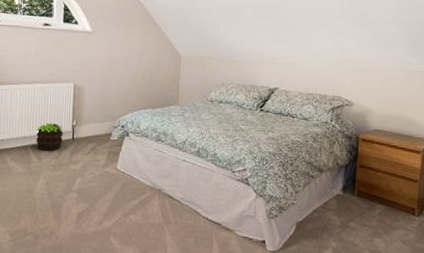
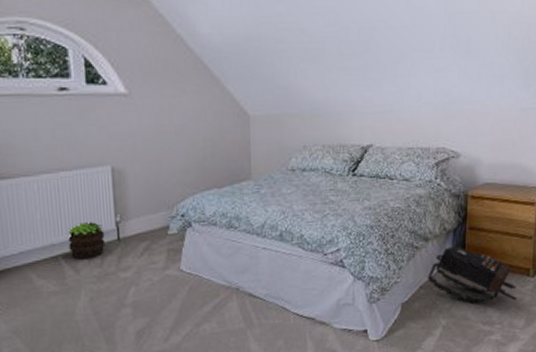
backpack: none [320,179,403,235] -> present [426,246,517,303]

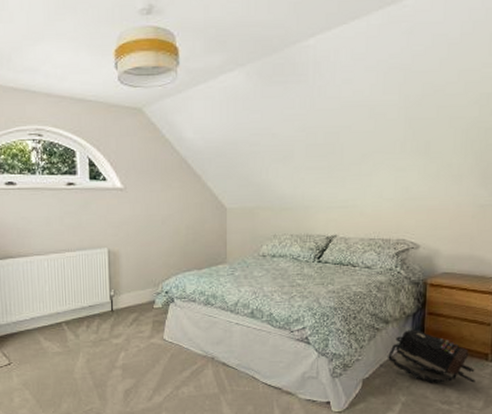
potted plant: present [68,222,106,260] -> none [70,295,101,326]

